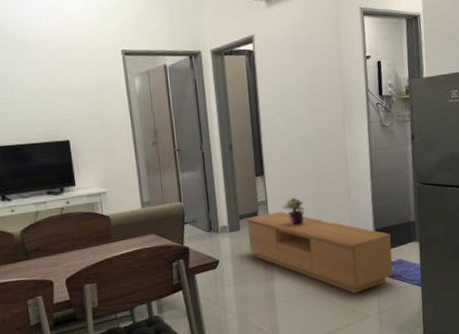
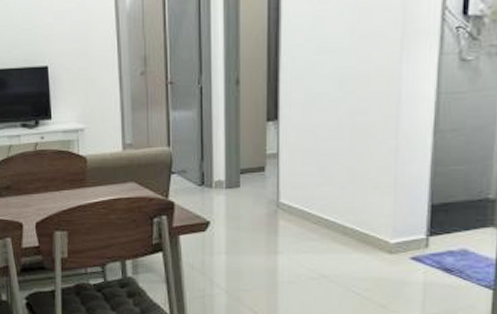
tv stand: present [246,212,393,293] -> none [249,169,455,286]
potted plant: present [283,198,305,226] -> none [299,152,330,189]

